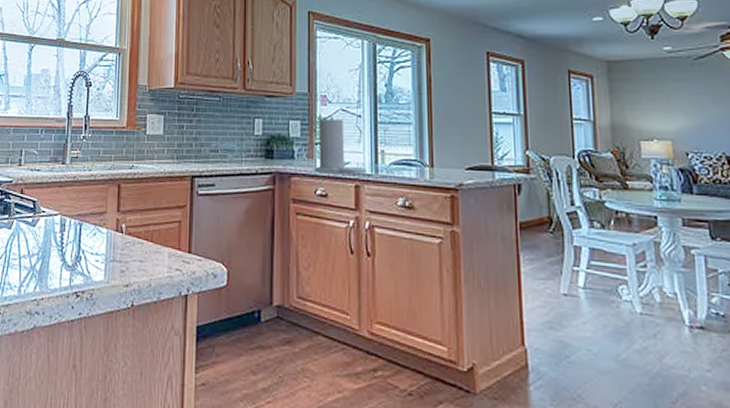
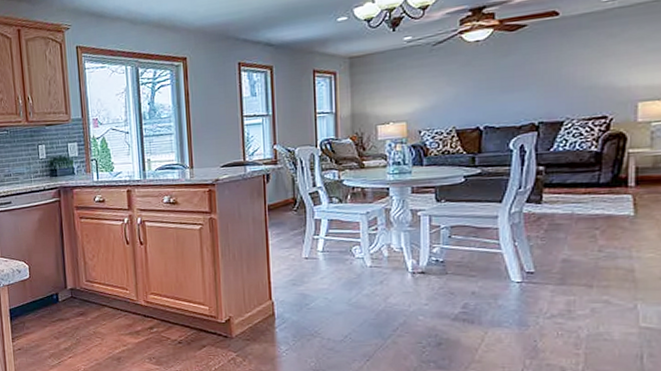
paper towel: present [315,118,366,175] -> none [92,137,136,184]

